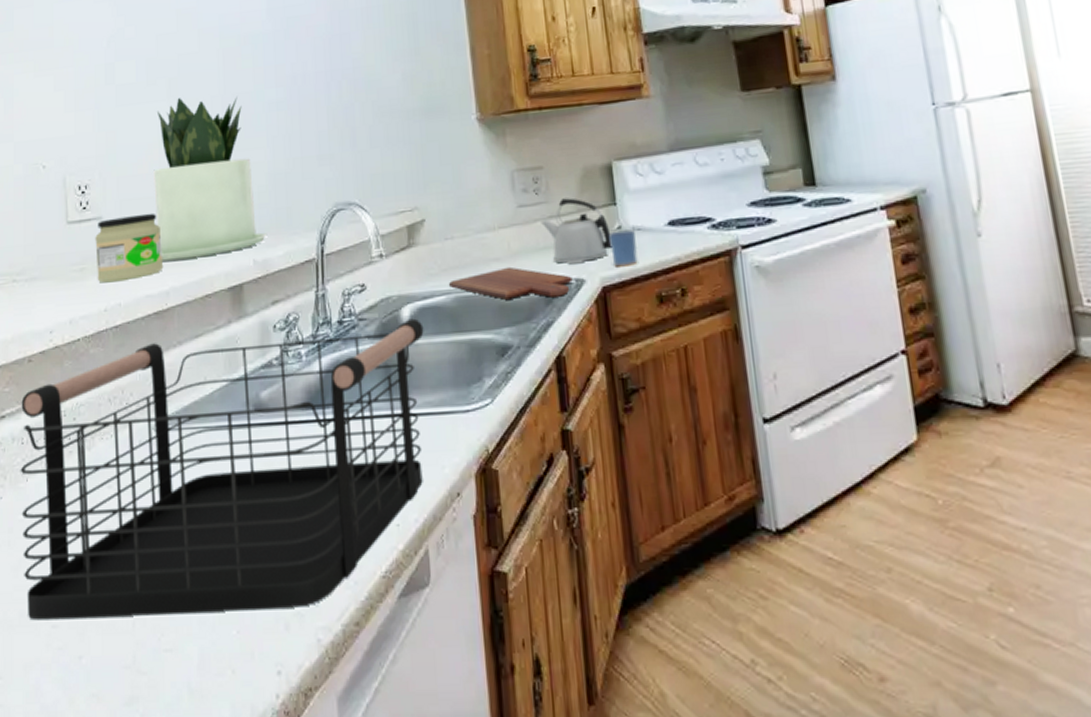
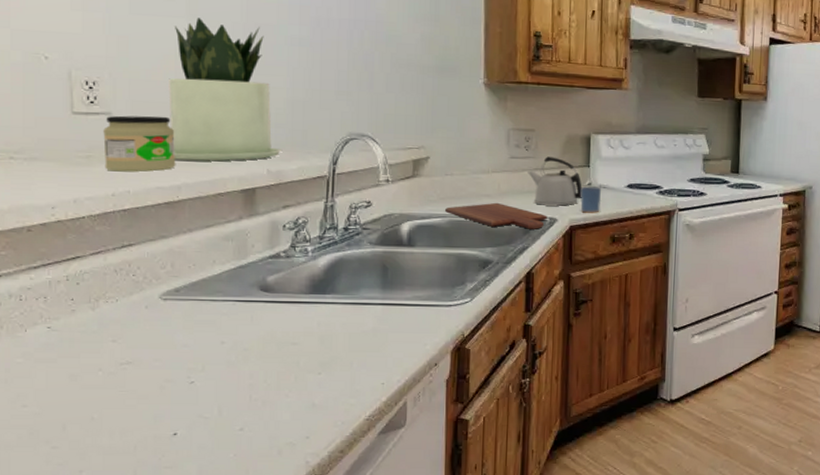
dish rack: present [20,318,424,621] -> none [18,228,420,443]

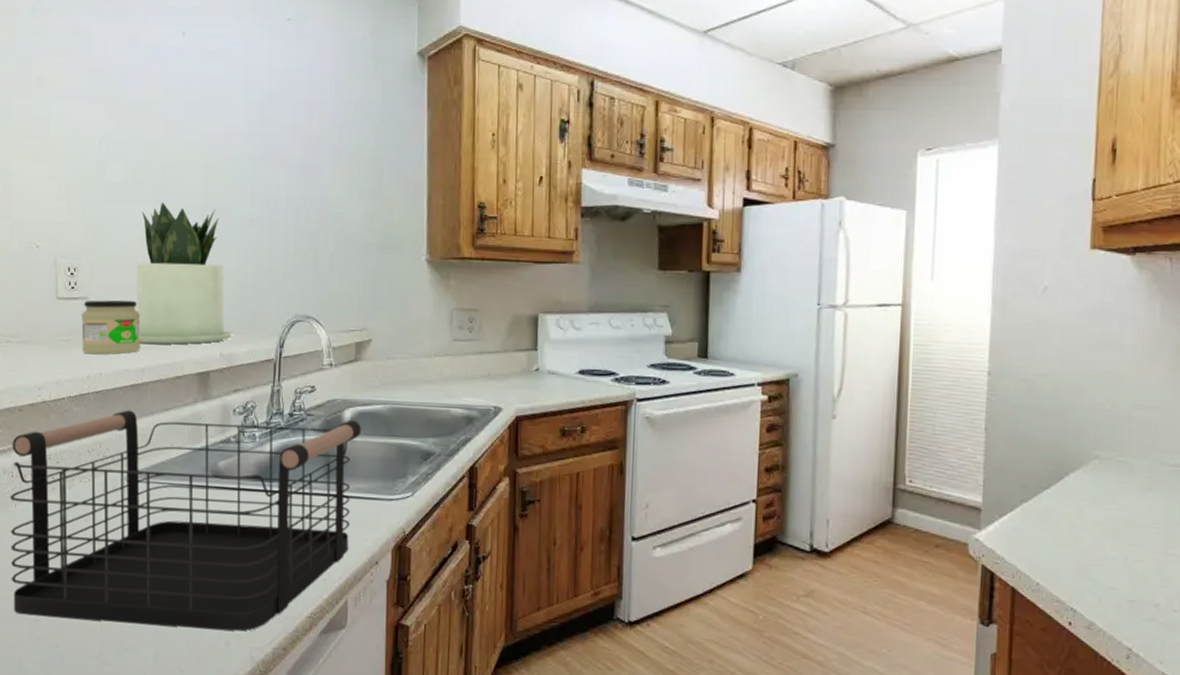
dish rack: none [18,228,420,443] -> present [10,410,362,631]
cutting board: present [444,202,547,229] -> none [386,389,492,419]
kettle: present [528,156,582,208] -> none [471,339,529,396]
mug: present [580,186,602,213] -> none [527,372,550,403]

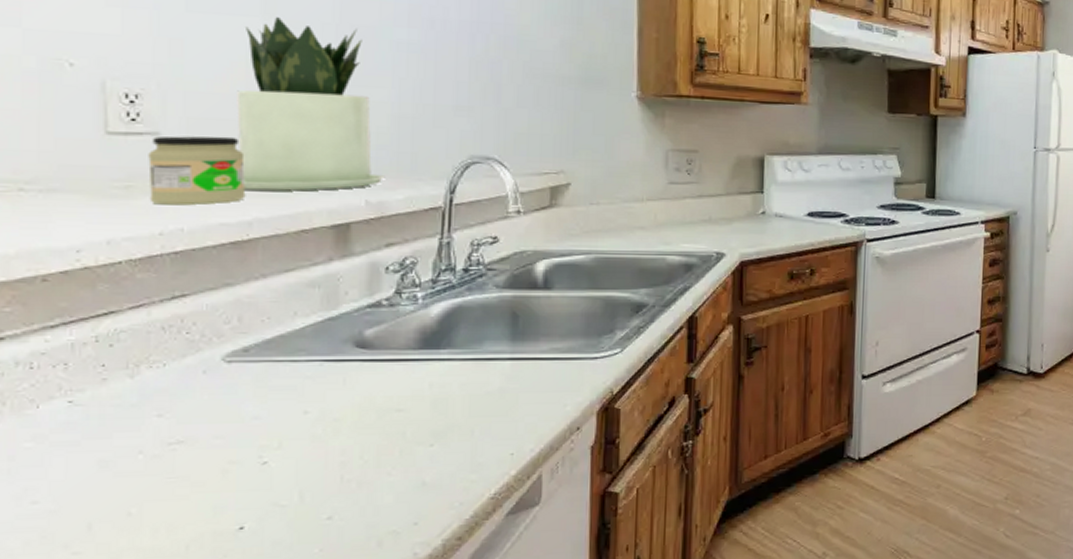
dish rack: present [10,410,362,631] -> none [27,273,558,548]

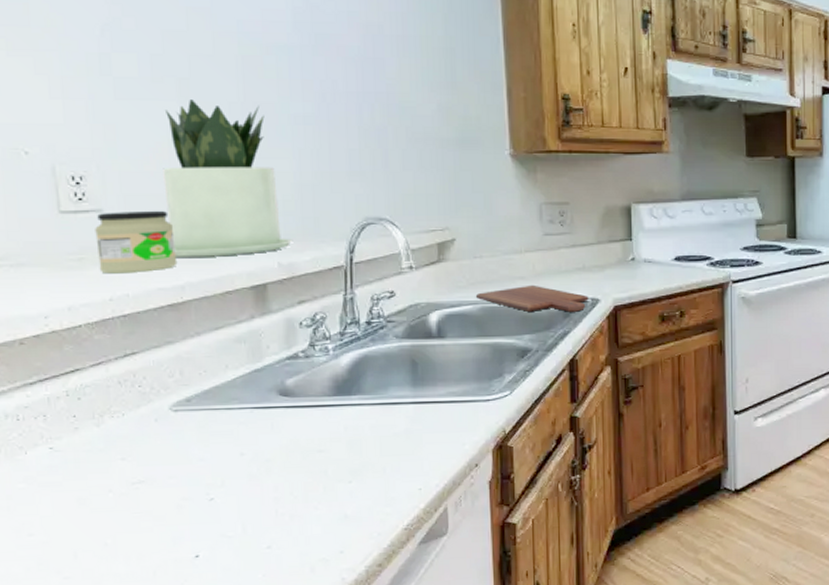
cutting board: none [588,235,714,266] -> present [475,284,589,312]

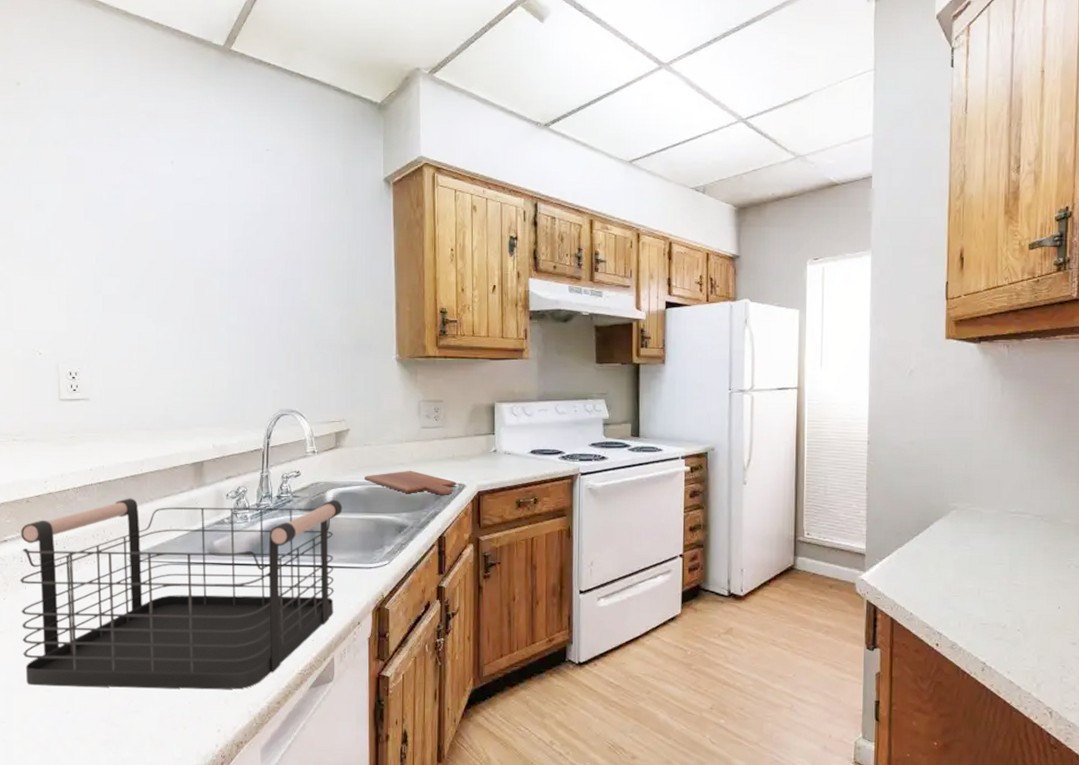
dish rack: none [13,323,450,574] -> present [19,498,343,690]
jar: present [95,210,178,274] -> none [83,400,140,450]
planter: present [163,100,292,259] -> none [133,313,224,439]

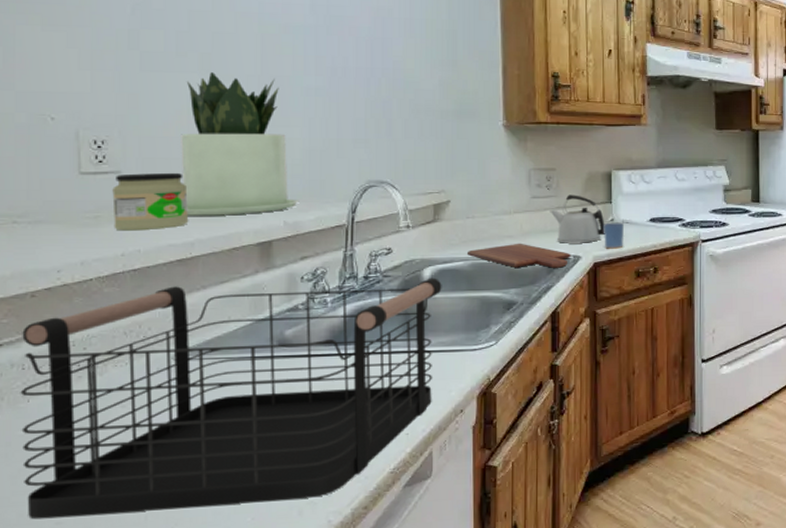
jar: none [83,400,140,450] -> present [112,172,189,231]
planter: none [133,313,224,439] -> present [181,72,298,217]
kettle: none [437,425,488,474] -> present [550,195,605,246]
mug: none [487,453,507,479] -> present [604,222,625,249]

